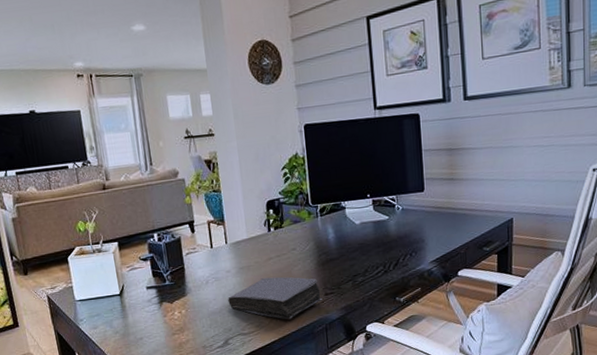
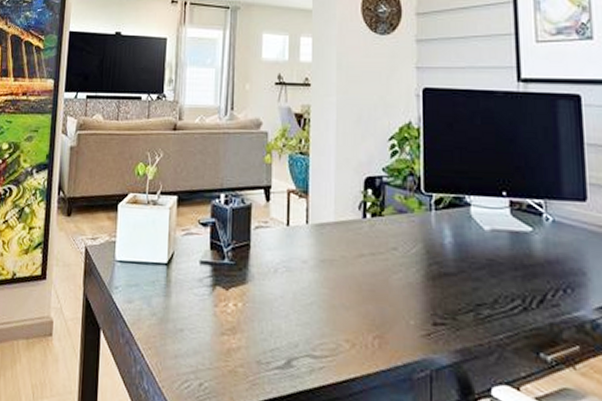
book: present [228,277,323,320] -> none [299,281,429,350]

